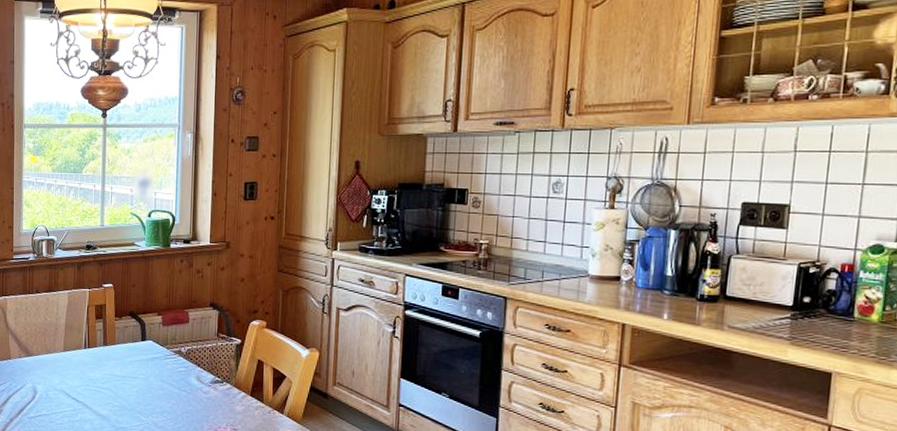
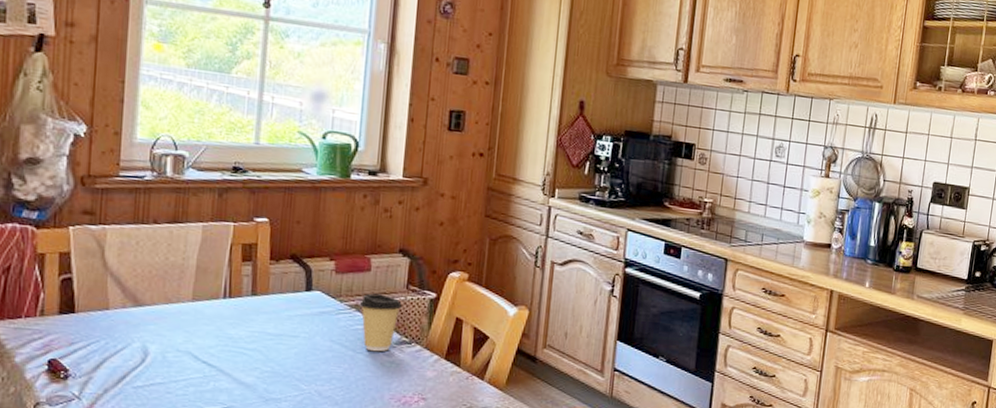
coffee cup: none [181,341,214,390] -> present [359,293,402,352]

